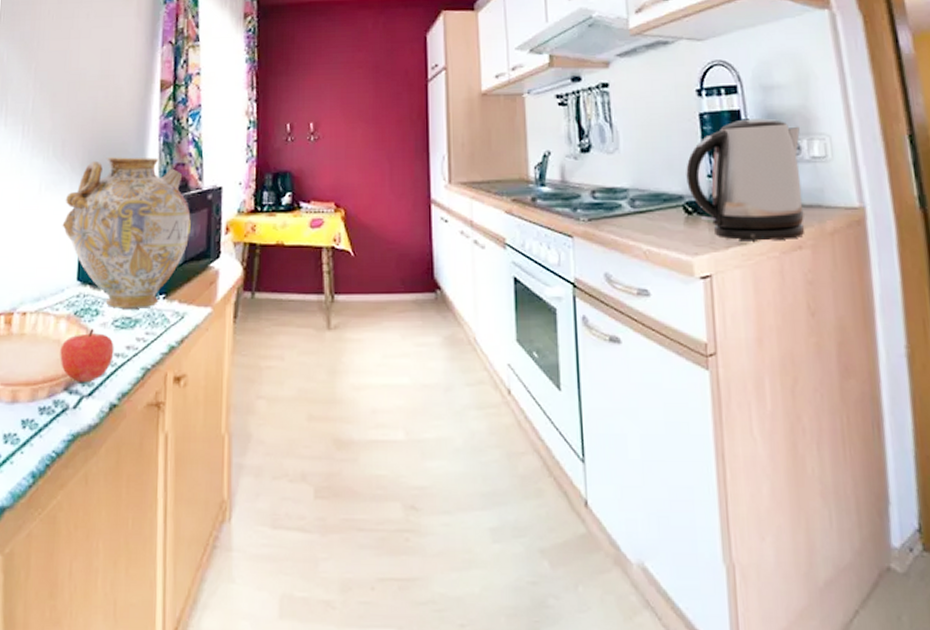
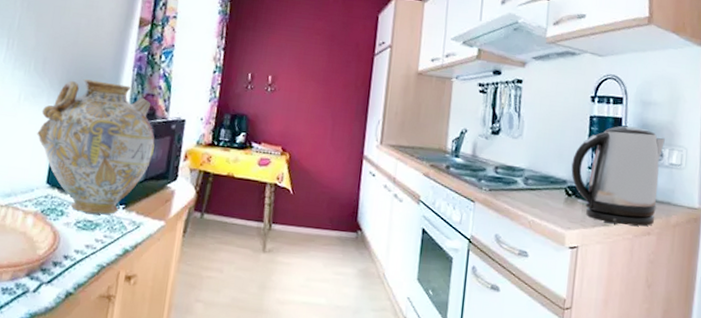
fruit: present [60,328,114,383] -> none [24,225,75,272]

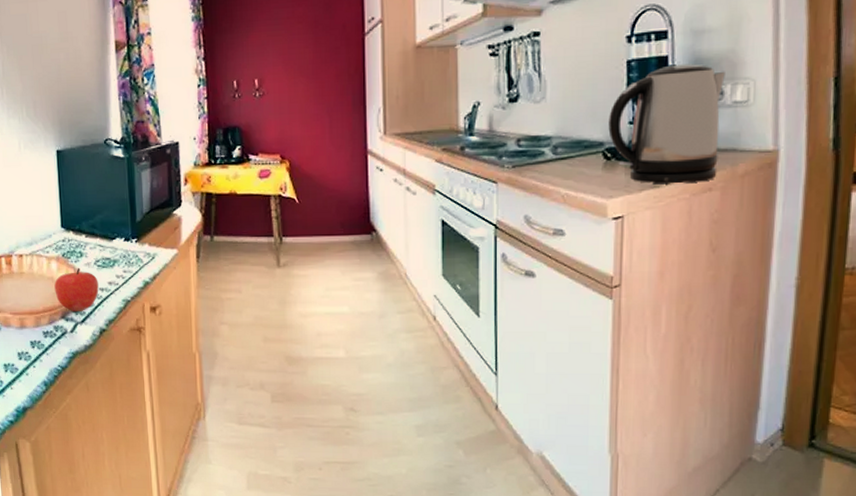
fruit: none [24,225,75,272] -> present [54,267,99,313]
ceramic jug: present [37,79,155,215] -> none [42,116,154,251]

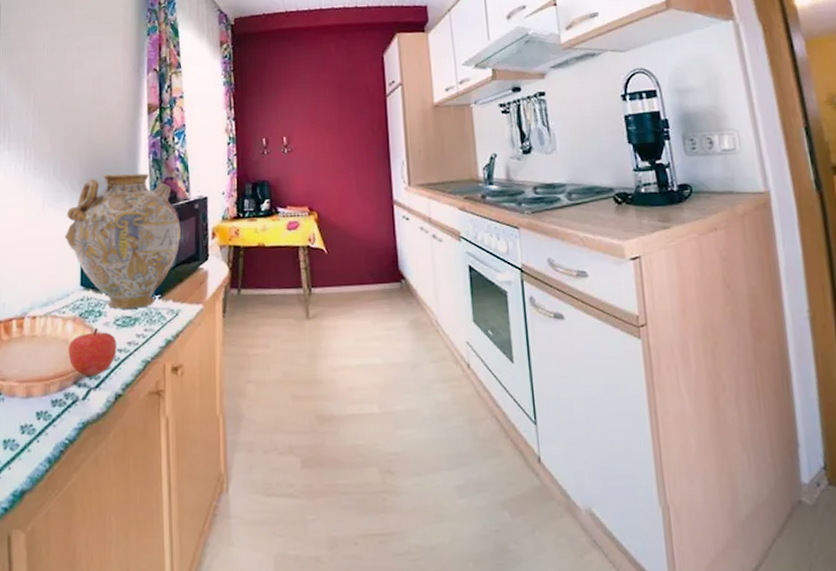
ceramic jug: none [42,116,154,251] -> present [65,173,181,309]
kettle: present [608,63,725,184] -> none [614,117,720,225]

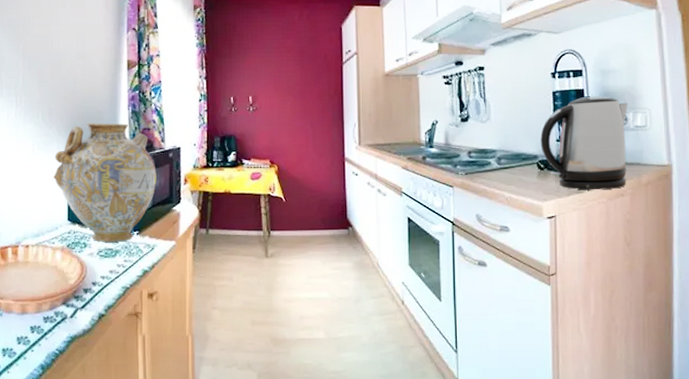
fruit: present [68,327,117,377] -> none [58,257,100,299]
kettle: none [614,117,720,225] -> present [540,96,628,190]

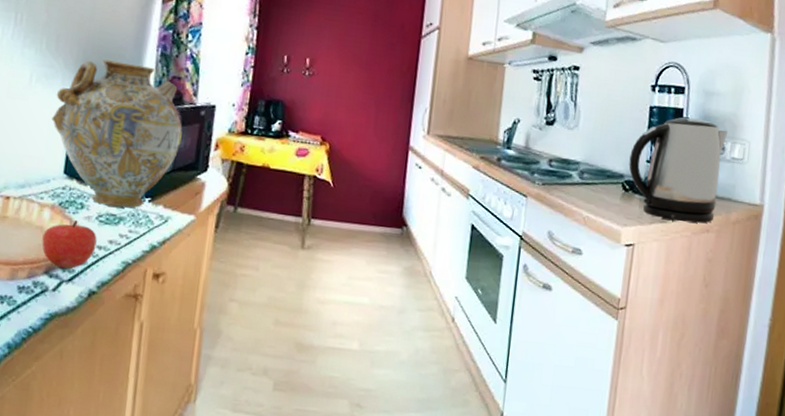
fruit: none [58,257,100,299] -> present [41,219,97,269]

